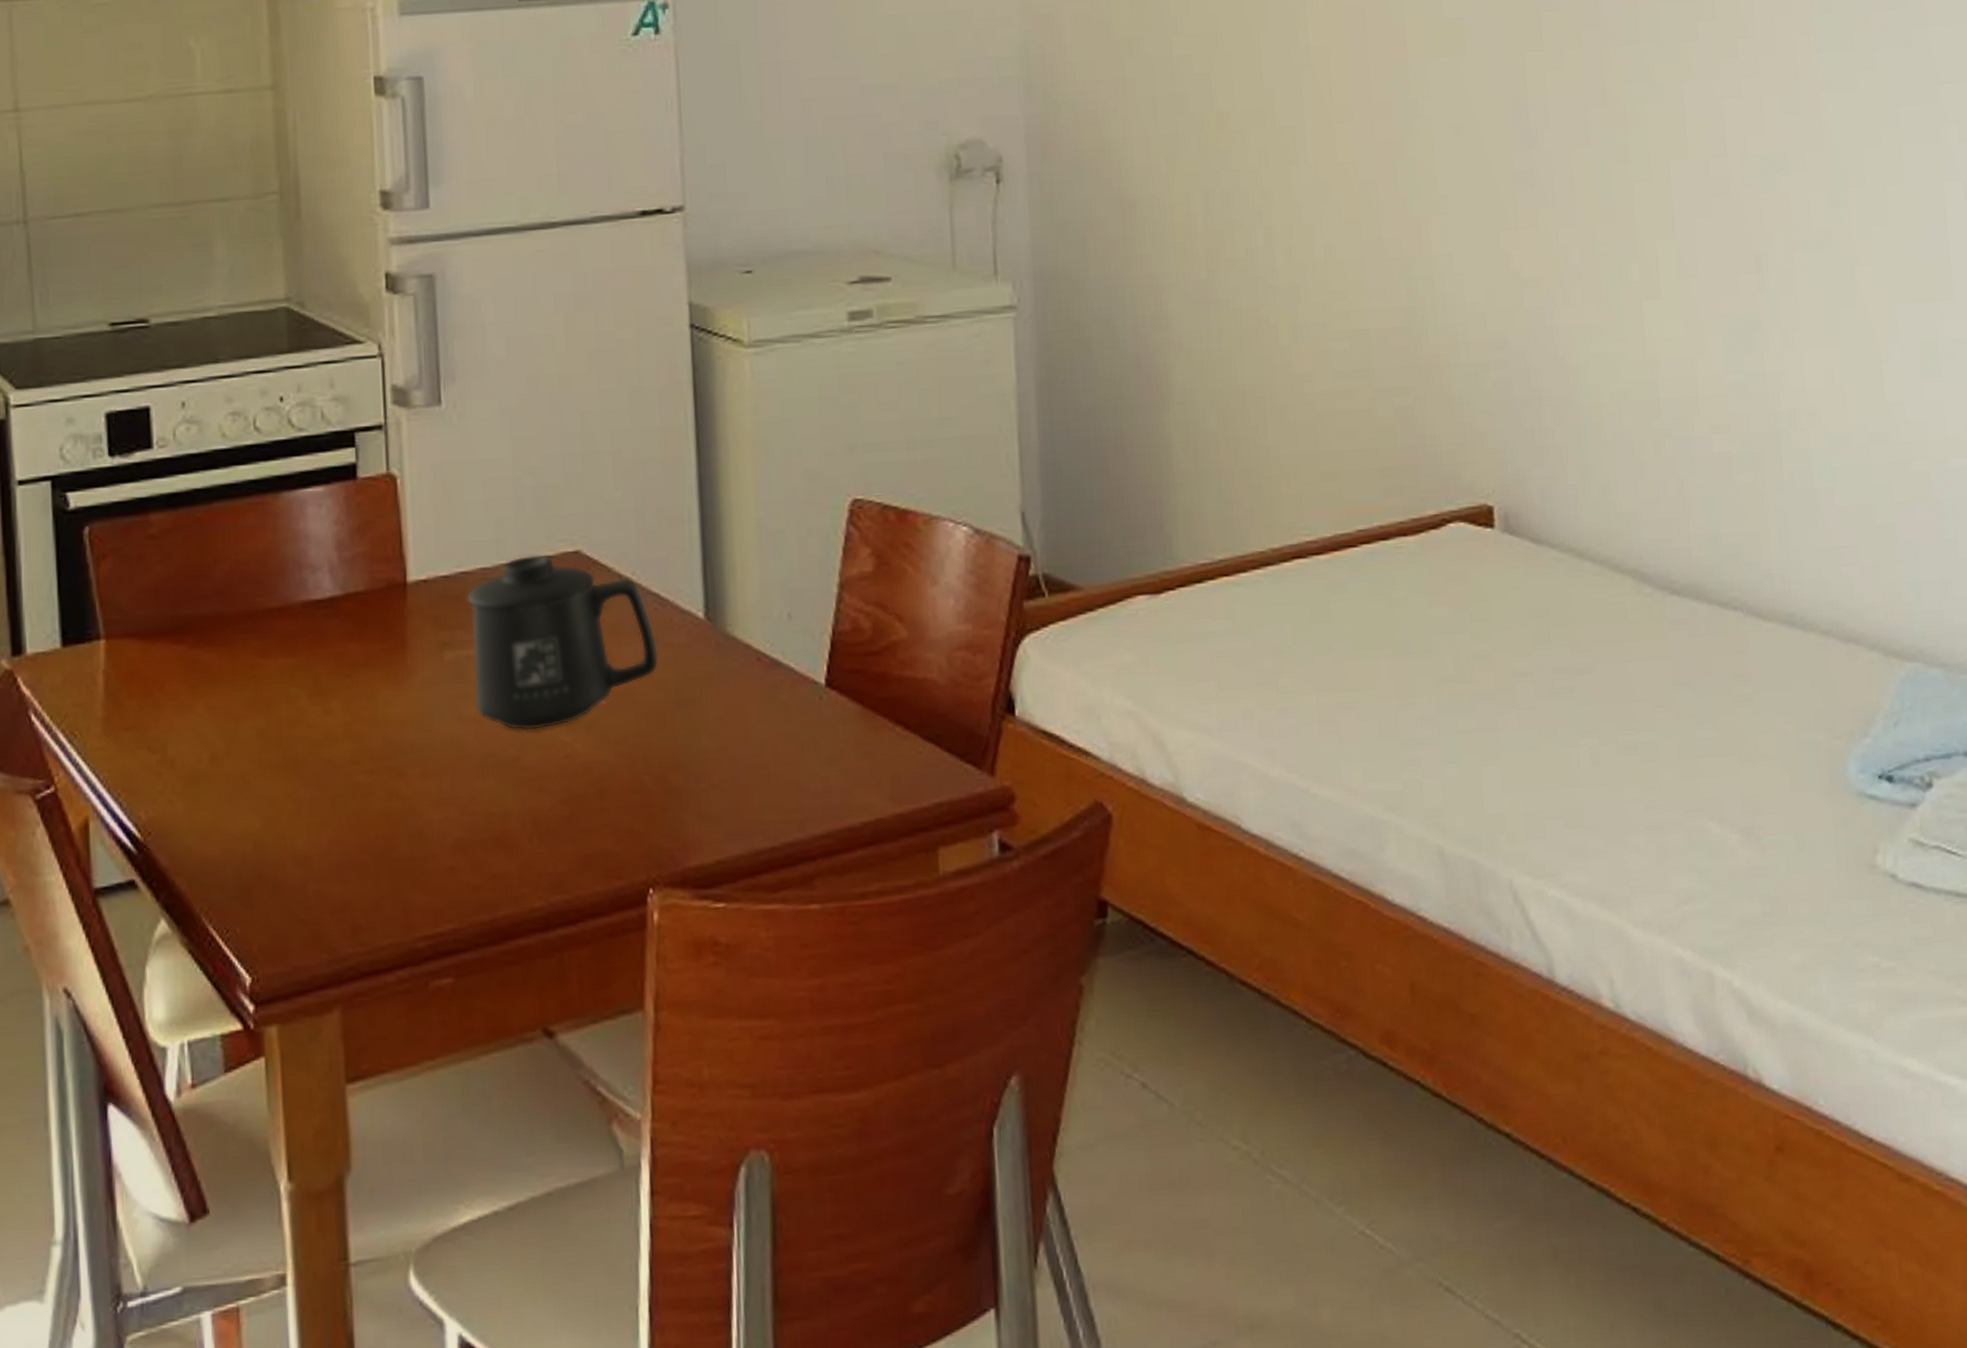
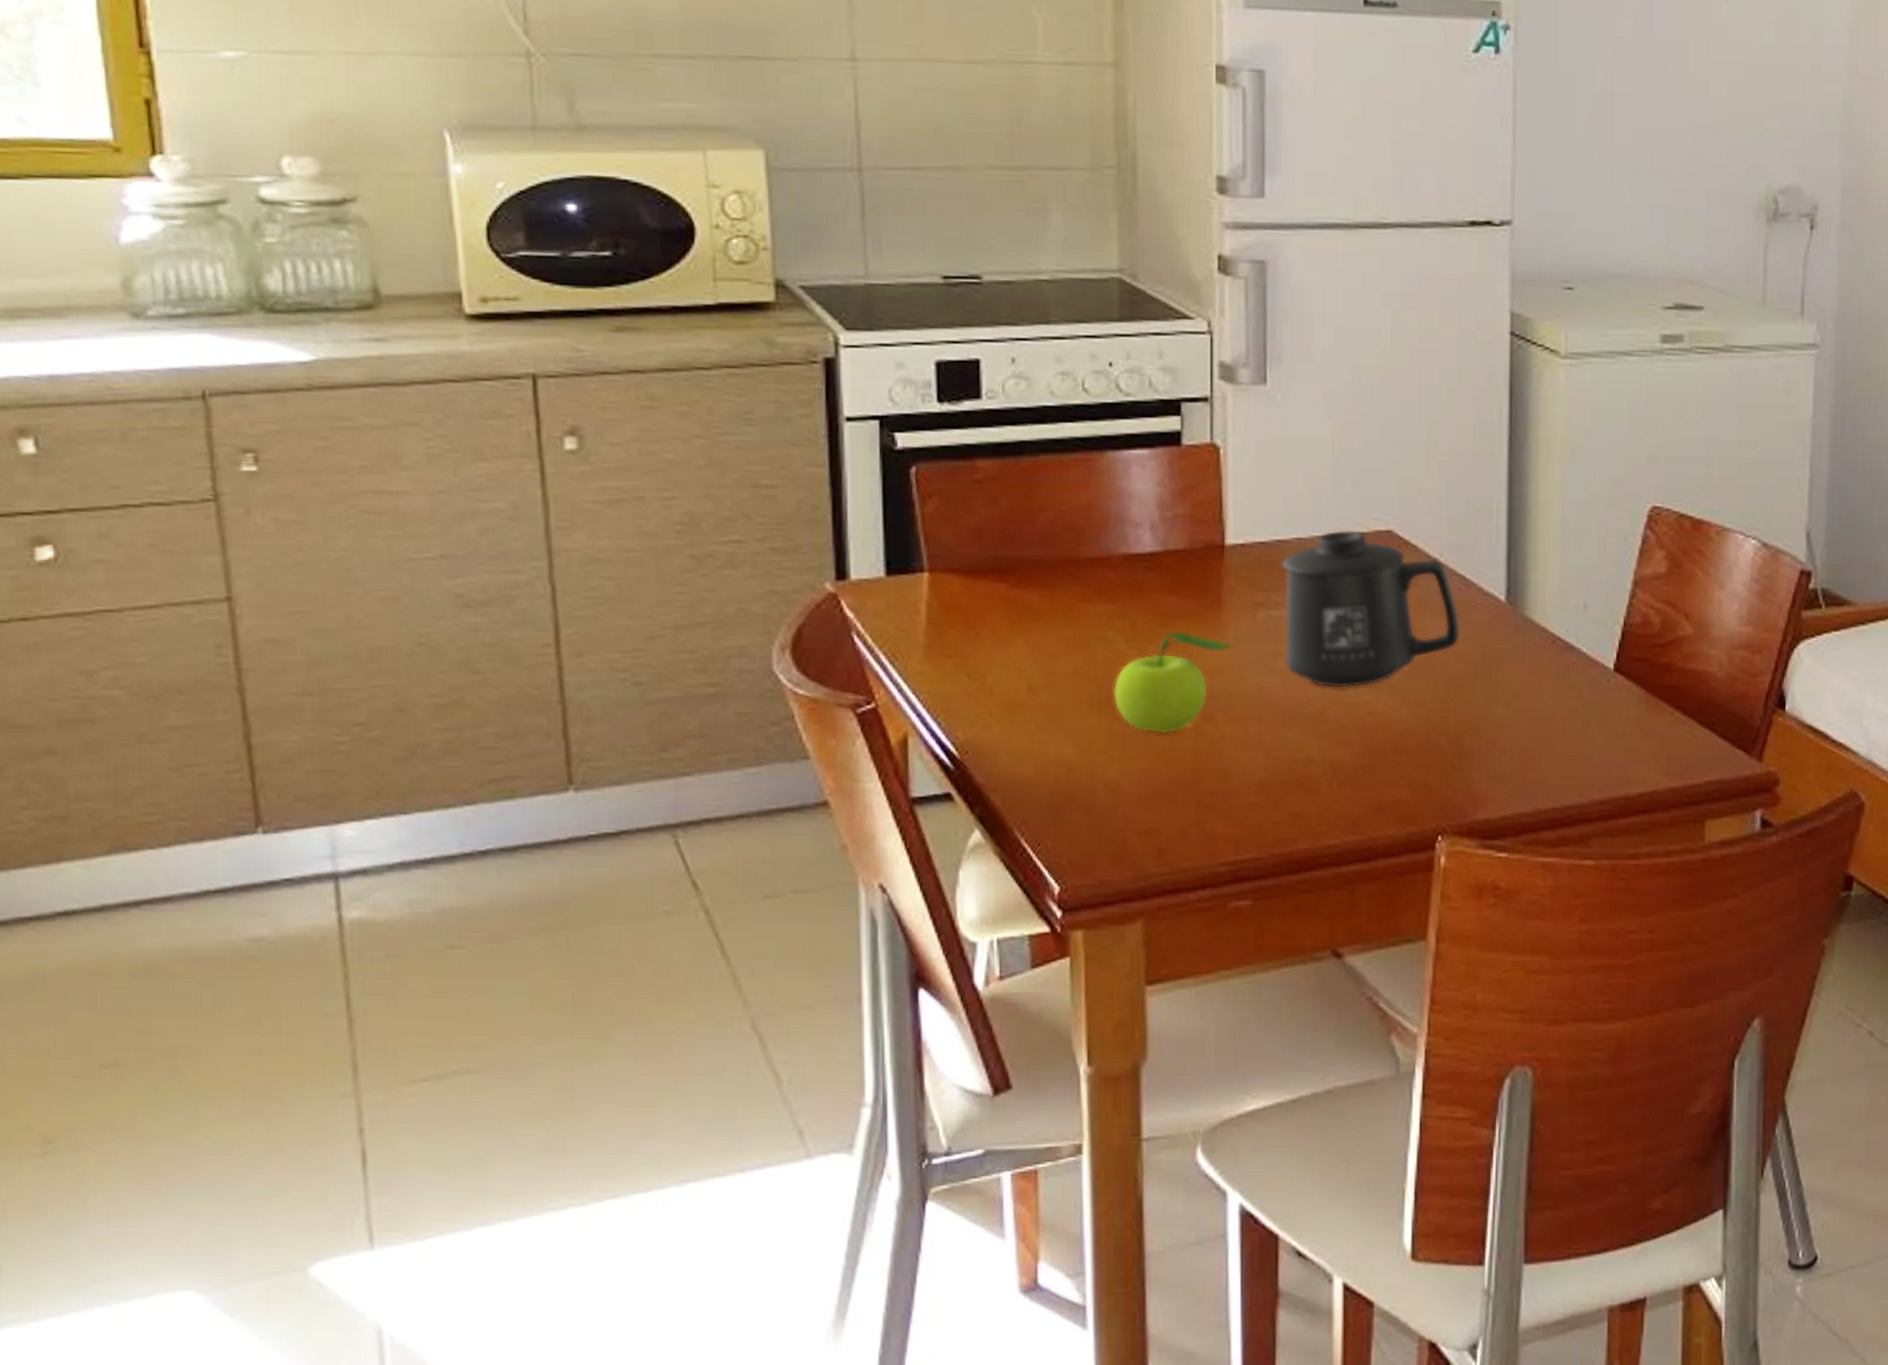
fruit: none [298,680,425,797] -> present [1113,630,1237,734]

